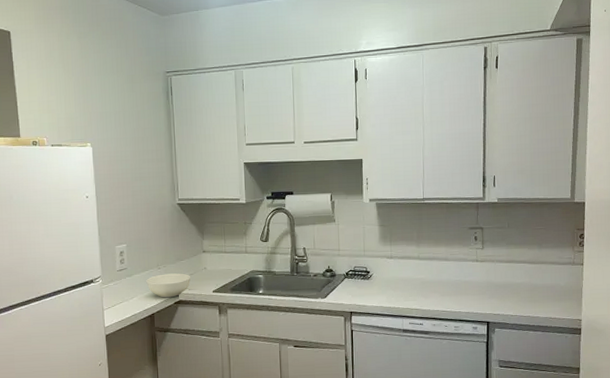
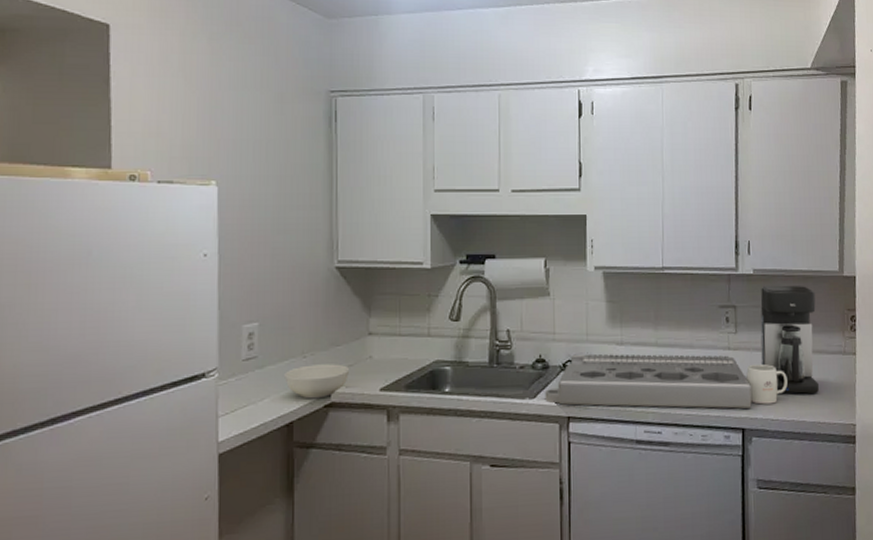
dish rack: none [333,265,495,308] -> present [545,353,752,410]
mug: none [491,272,525,304] -> present [746,364,788,405]
coffee maker: none [502,210,551,296] -> present [760,285,819,394]

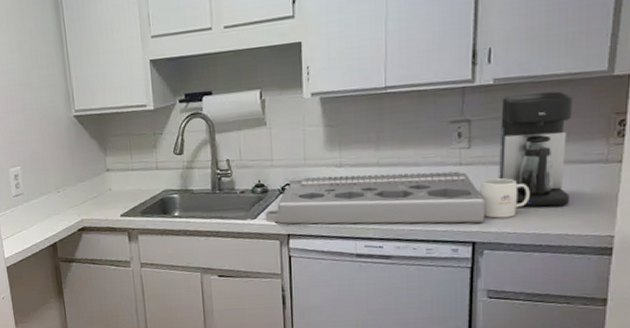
bowl: present [284,364,350,399] -> none [45,196,95,225]

